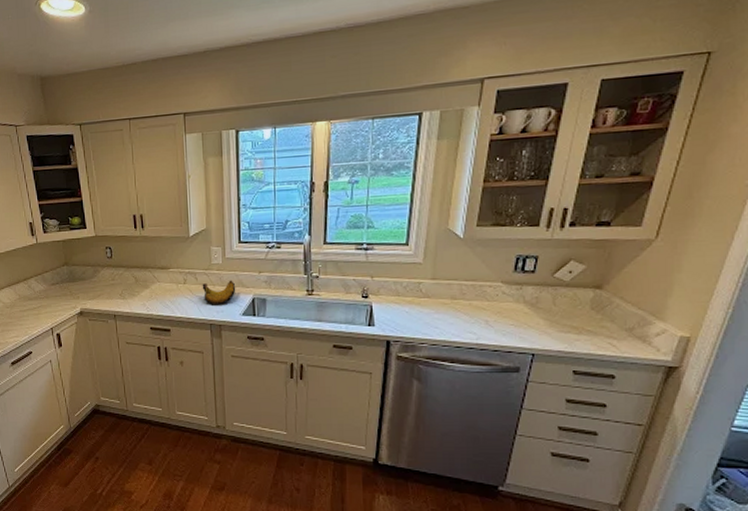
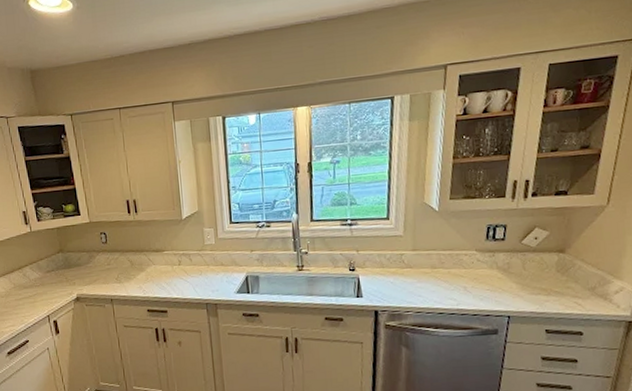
banana bunch: present [202,280,236,305] -> none [196,259,230,285]

